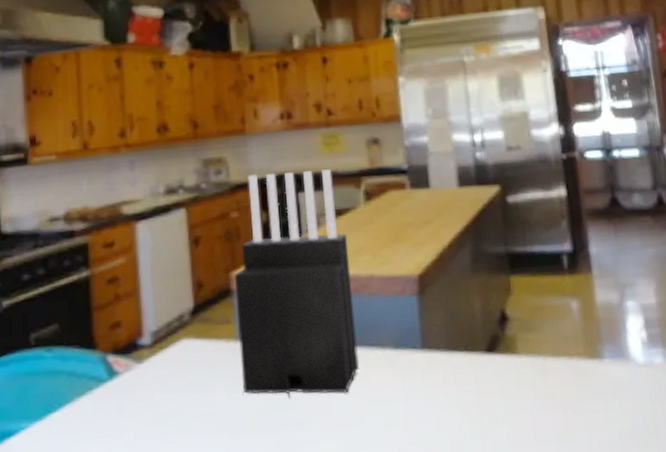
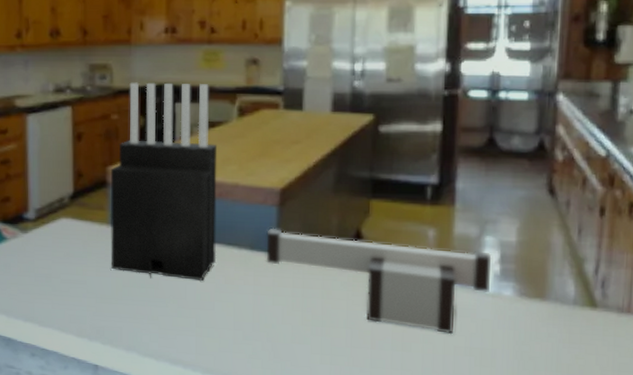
paper towel holder: none [409,318,641,416] -> present [266,228,492,335]

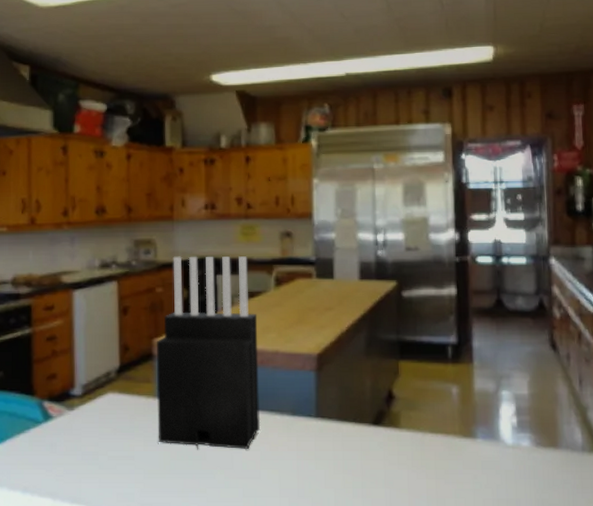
paper towel holder: present [266,228,492,335] -> none [306,392,509,488]

